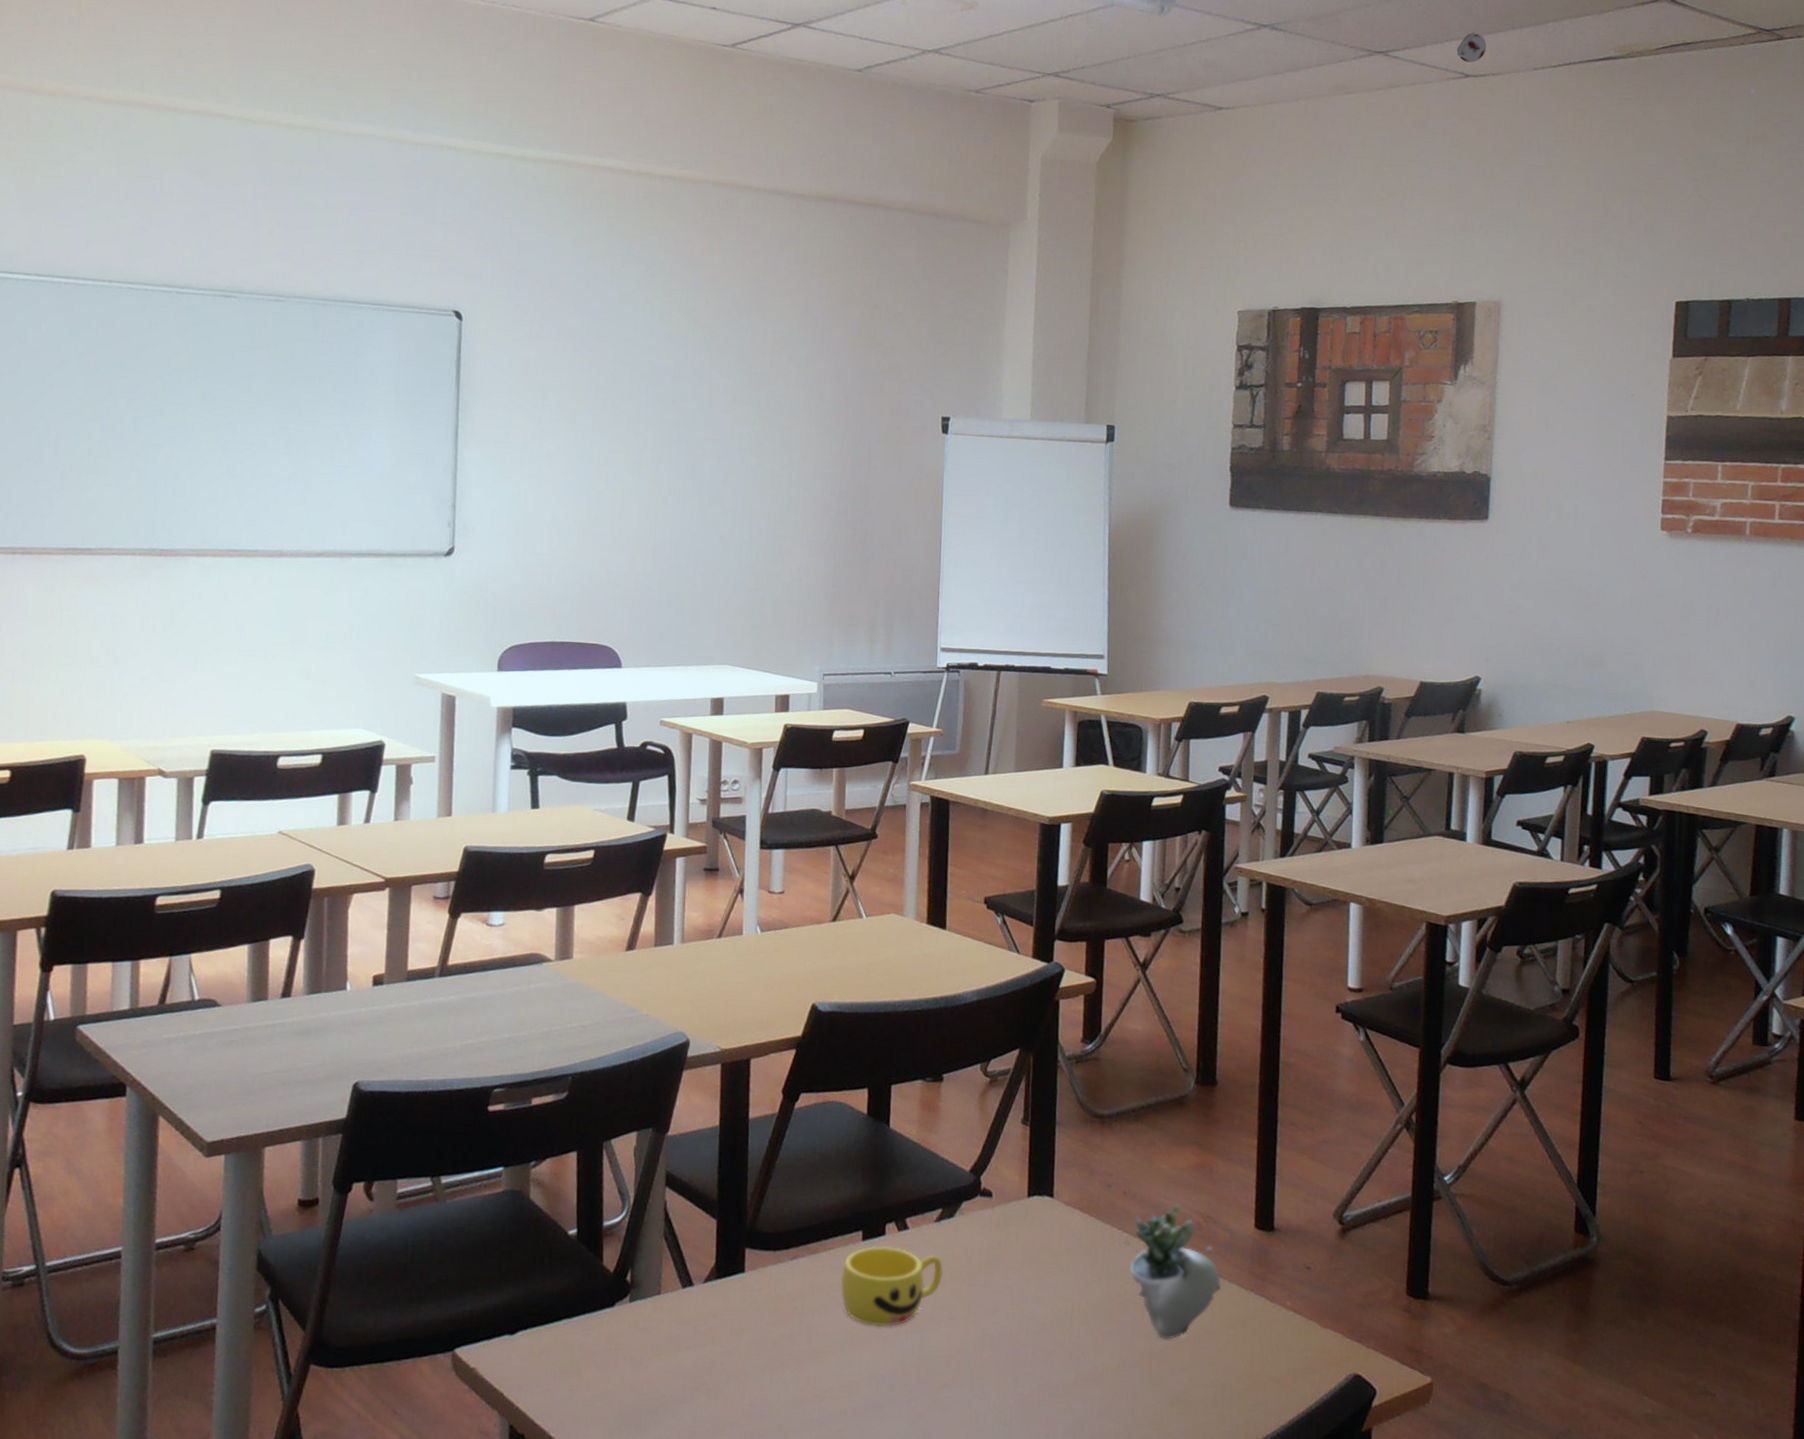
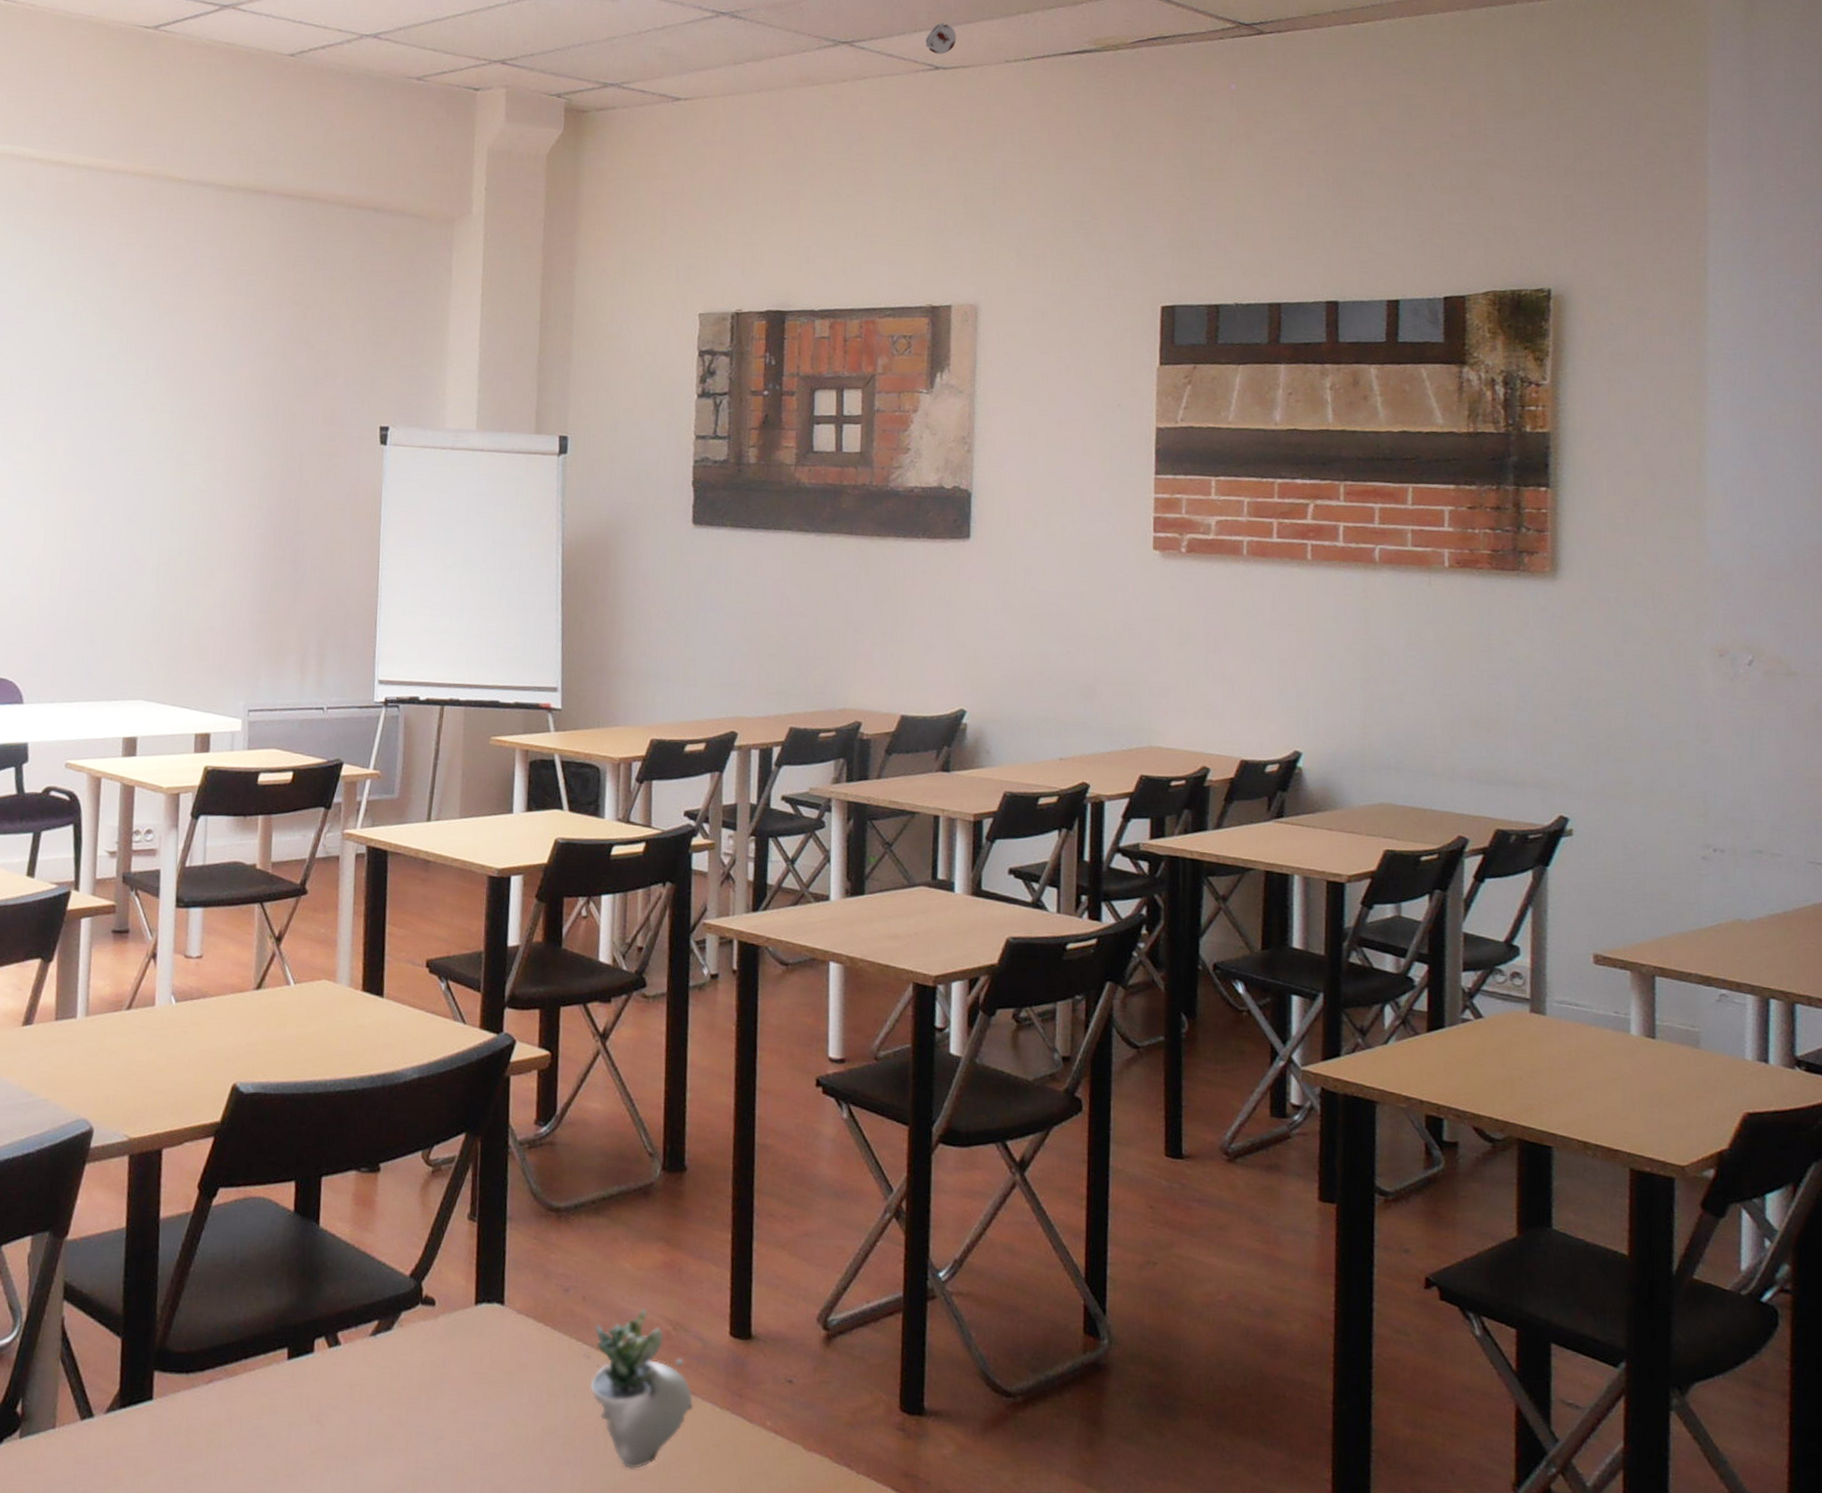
cup: present [840,1246,943,1327] -> none [262,1365,380,1462]

